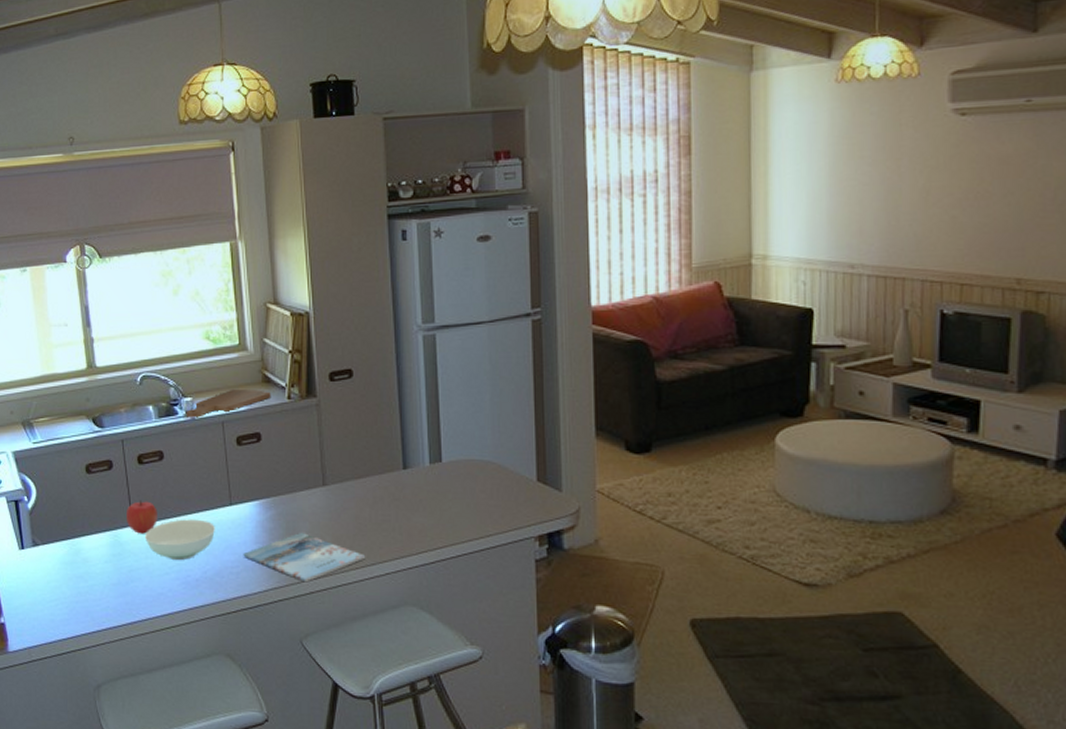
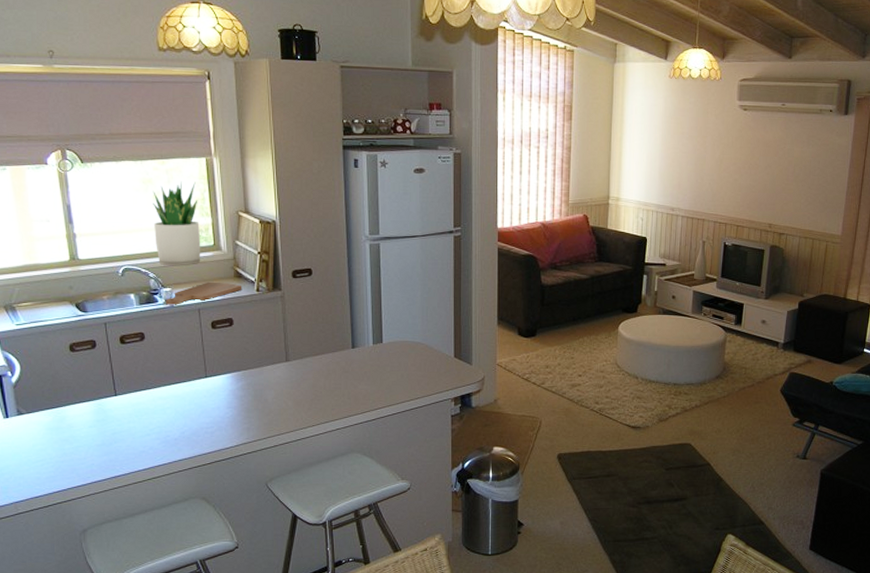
fruit: present [127,499,157,535] -> none [110,374,139,404]
bowl: present [144,519,215,560] -> none [127,389,192,423]
planter: none [173,270,225,372] -> present [153,181,201,266]
magazine: present [243,532,366,583] -> none [217,398,321,438]

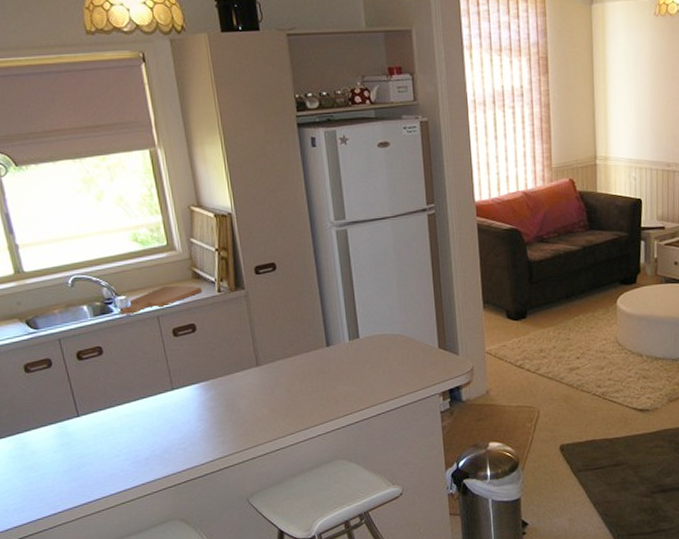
planter: present [153,181,201,266] -> none [95,177,155,272]

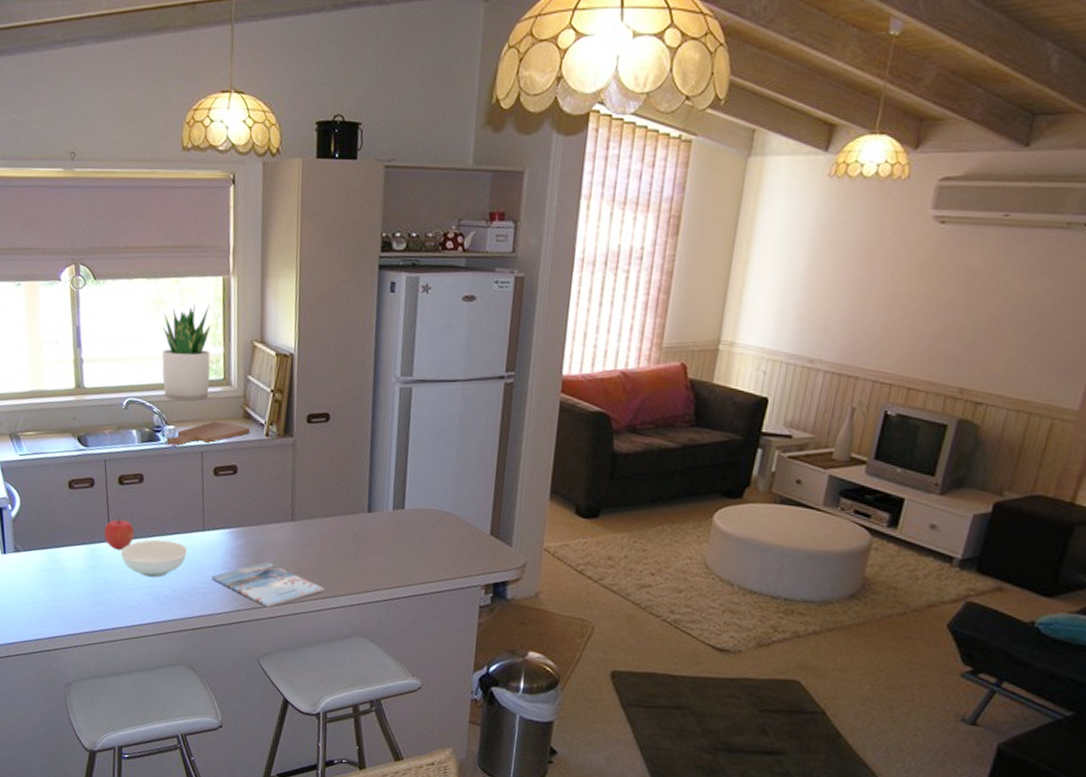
fruit: none [70,392,103,424] -> present [104,518,134,551]
bowl: none [91,405,160,443] -> present [120,539,187,577]
planter: none [95,177,155,272] -> present [162,303,211,402]
magazine: none [188,407,300,450] -> present [211,561,325,608]

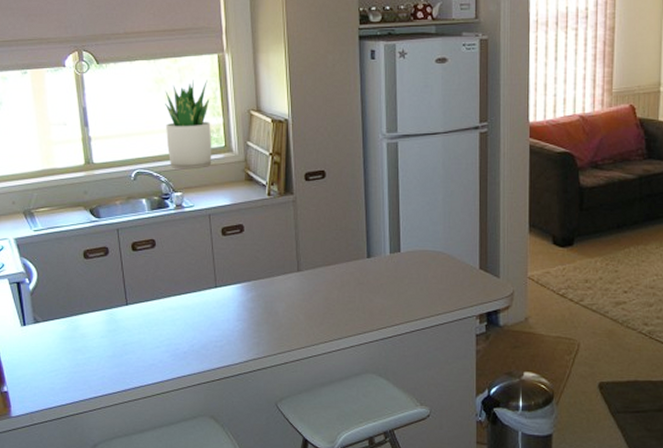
fruit: present [104,518,134,551] -> none [121,282,150,314]
bowl: present [120,539,187,577] -> none [137,299,201,335]
cutting board: present [167,421,251,446] -> none [176,185,253,210]
magazine: present [211,561,325,608] -> none [226,311,334,354]

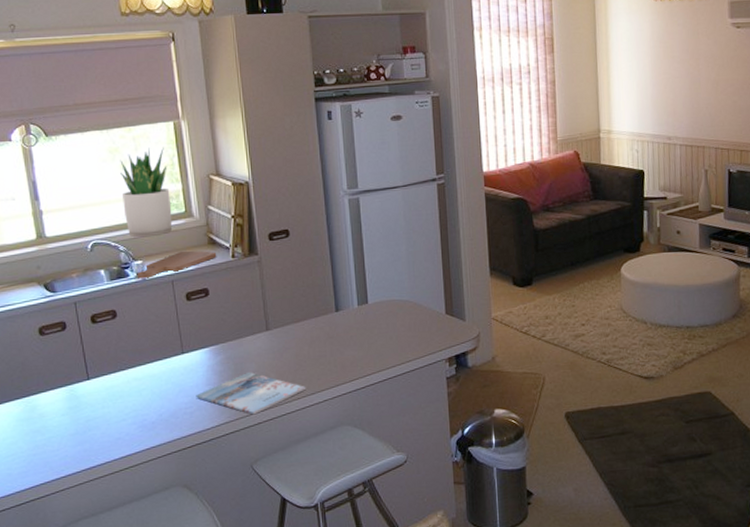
cutting board: none [176,185,253,210] -> present [136,250,217,279]
magazine: none [226,311,334,354] -> present [196,371,306,415]

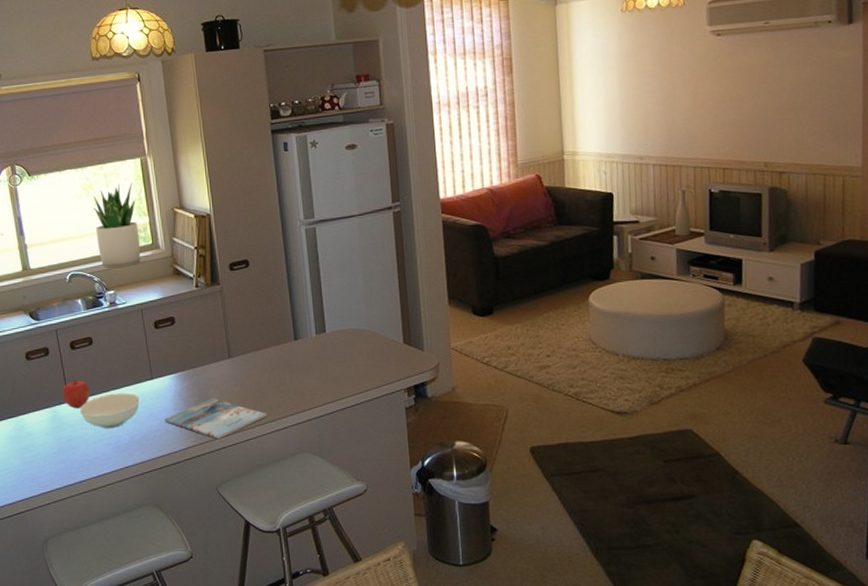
fruit: none [82,355,113,388] -> present [63,379,90,410]
bowl: none [100,368,169,407] -> present [79,393,140,428]
cutting board: present [136,250,217,279] -> none [109,281,182,308]

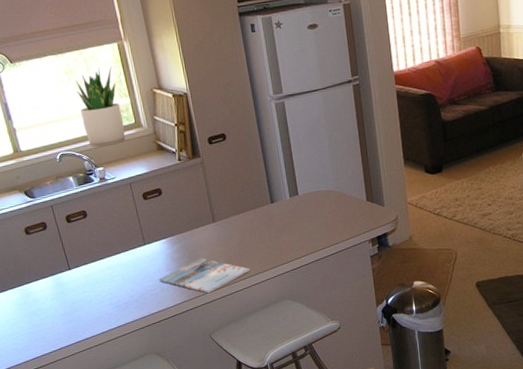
fruit: present [63,379,90,410] -> none [63,249,89,276]
bowl: present [79,393,140,428] -> none [80,258,135,291]

